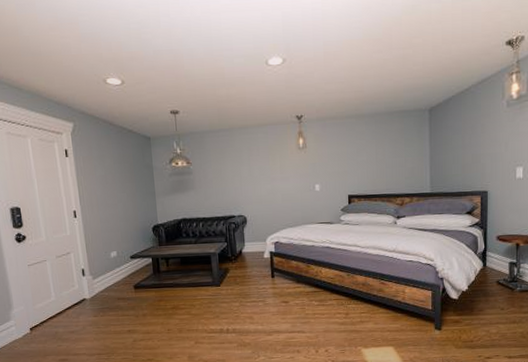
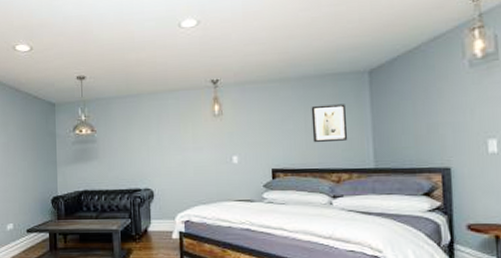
wall art: none [381,138,411,172] -> present [311,104,348,143]

